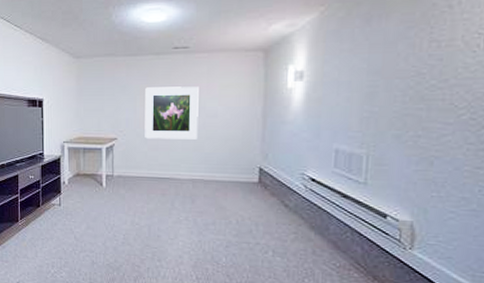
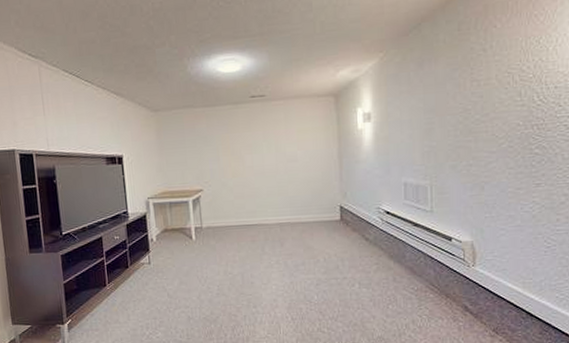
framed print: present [145,86,199,139] -> none [226,133,281,188]

